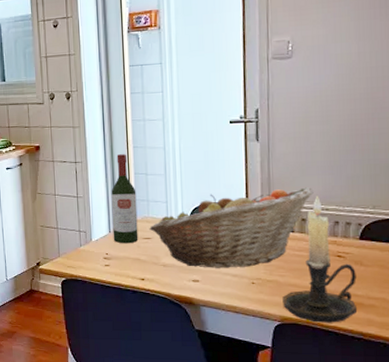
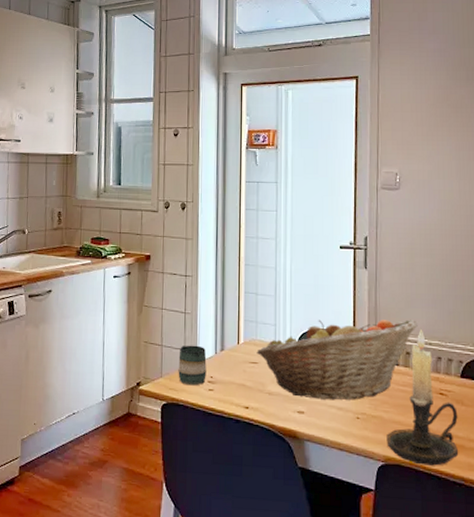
mug: none [74,226,102,263] -> present [178,345,207,386]
wine bottle: present [111,154,139,244] -> none [219,271,246,368]

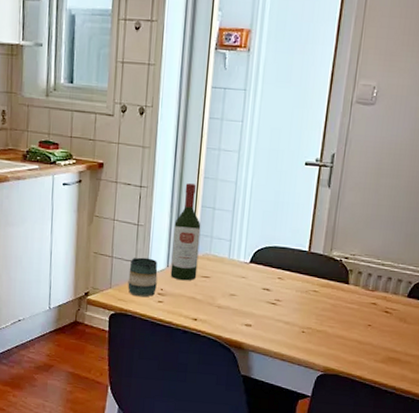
wine bottle: none [219,271,246,368] -> present [170,183,201,281]
fruit basket: present [256,319,418,400] -> none [209,237,374,316]
candle holder: present [386,329,459,466] -> none [328,250,399,377]

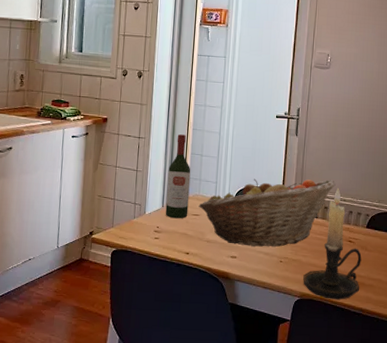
mug: present [128,257,158,297] -> none [128,199,154,235]
fruit basket: none [209,237,374,316] -> present [198,178,336,247]
candle holder: none [328,250,399,377] -> present [303,188,362,300]

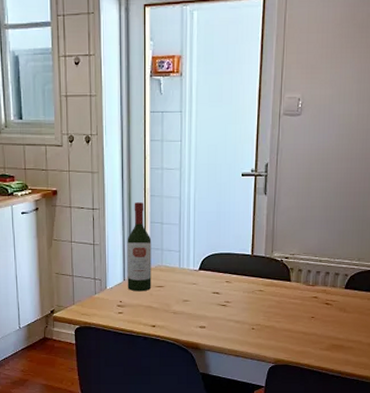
fruit basket: present [198,178,336,247] -> none [162,240,310,315]
candle holder: present [303,188,362,300] -> none [277,248,340,364]

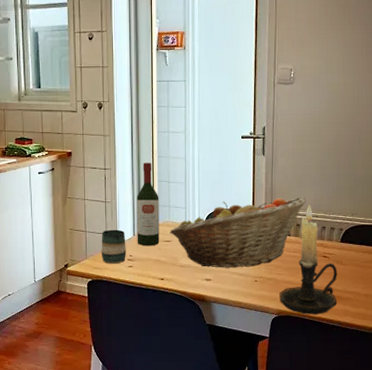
mug: none [89,274,116,310] -> present [101,229,126,264]
fruit basket: none [162,240,310,315] -> present [169,197,307,268]
candle holder: none [277,248,340,364] -> present [279,204,337,315]

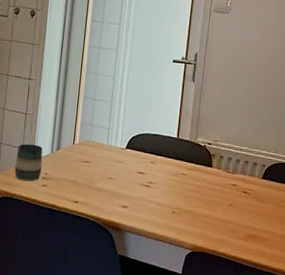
wine bottle: present [136,163,160,246] -> none [54,77,83,166]
fruit basket: present [169,197,307,268] -> none [89,125,232,197]
candle holder: present [279,204,337,315] -> none [195,137,257,253]

